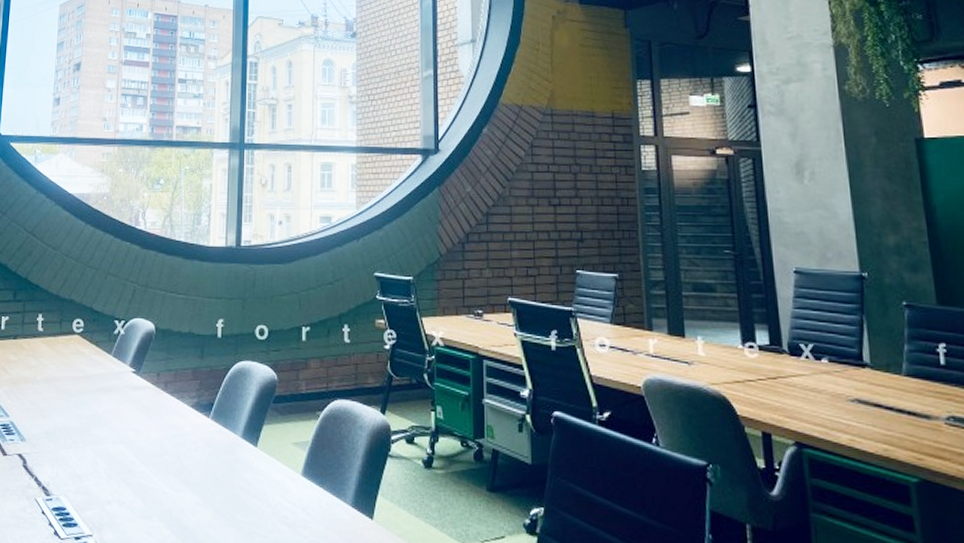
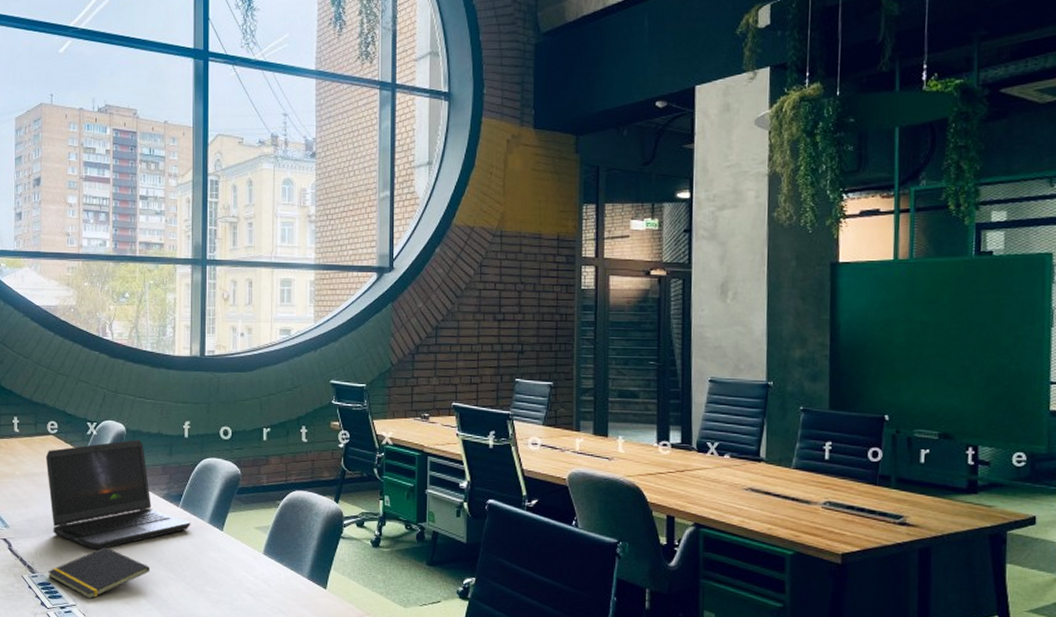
notepad: none [64,465,176,529] -> present [48,547,150,600]
laptop computer: none [68,340,222,469] -> present [45,440,191,550]

